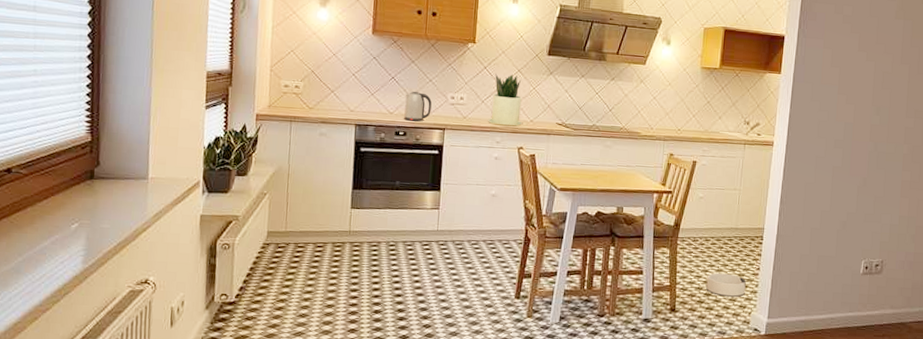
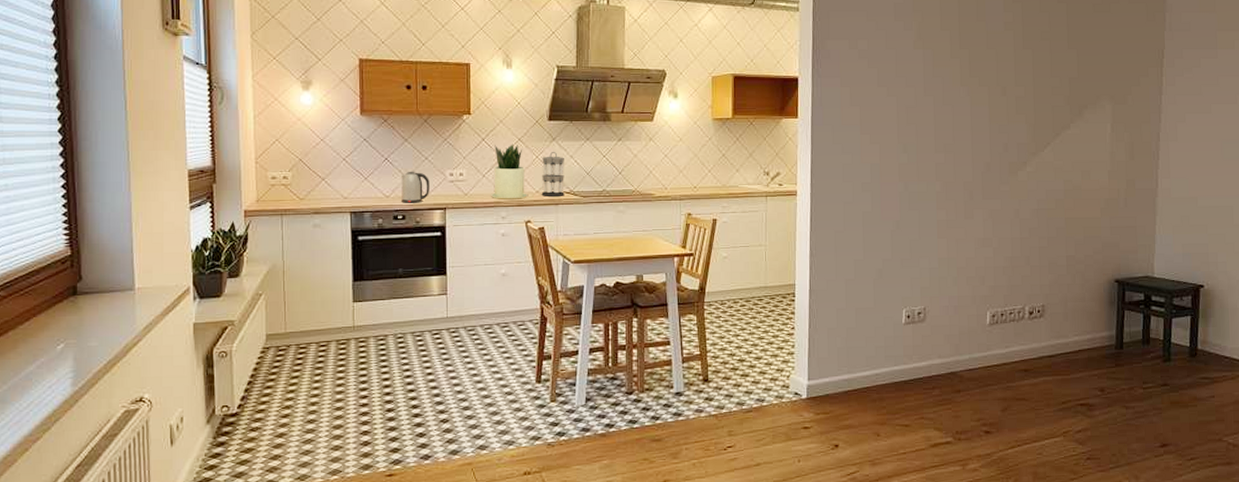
spice rack: none [535,84,559,127] -> present [541,151,565,196]
pet bowl: present [706,273,746,298] -> none [739,336,781,361]

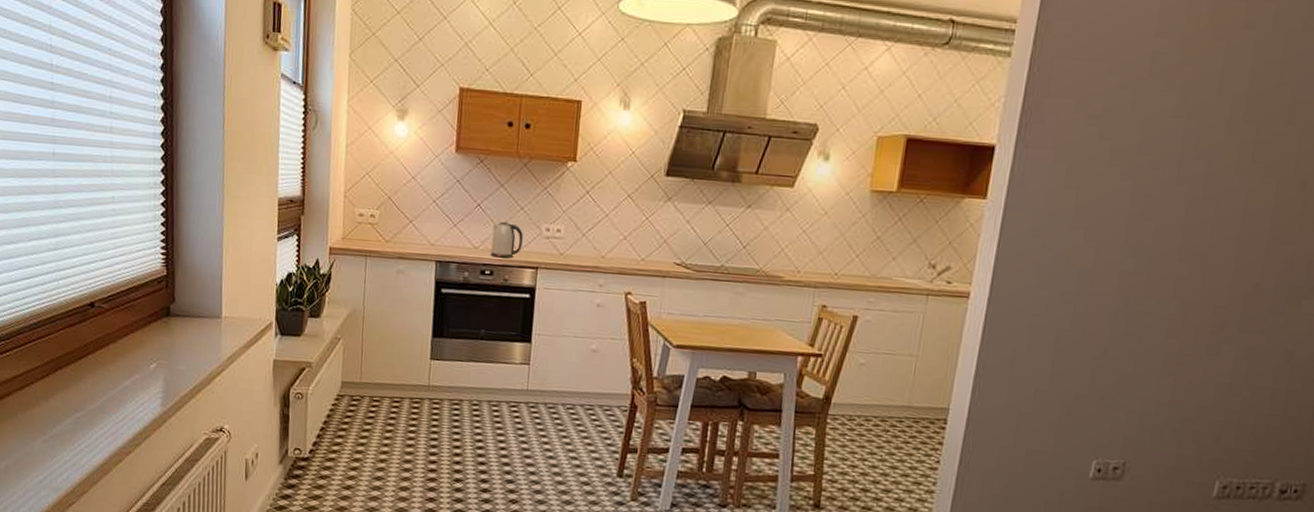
planter: present [490,144,527,201] -> none [588,200,632,268]
spice rack: present [541,151,565,196] -> none [647,213,679,268]

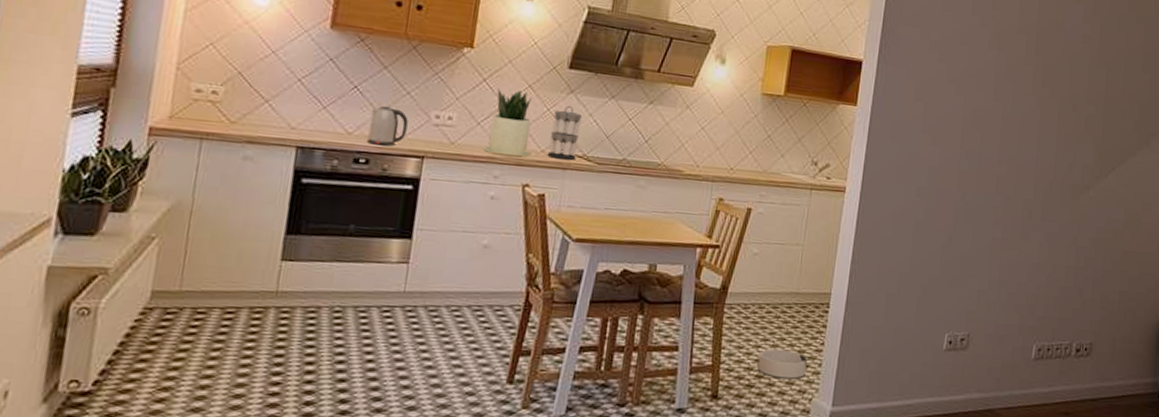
planter: none [588,200,632,268] -> present [483,89,533,159]
spice rack: none [647,213,679,268] -> present [547,105,582,160]
pet bowl: none [863,463,920,497] -> present [758,349,807,380]

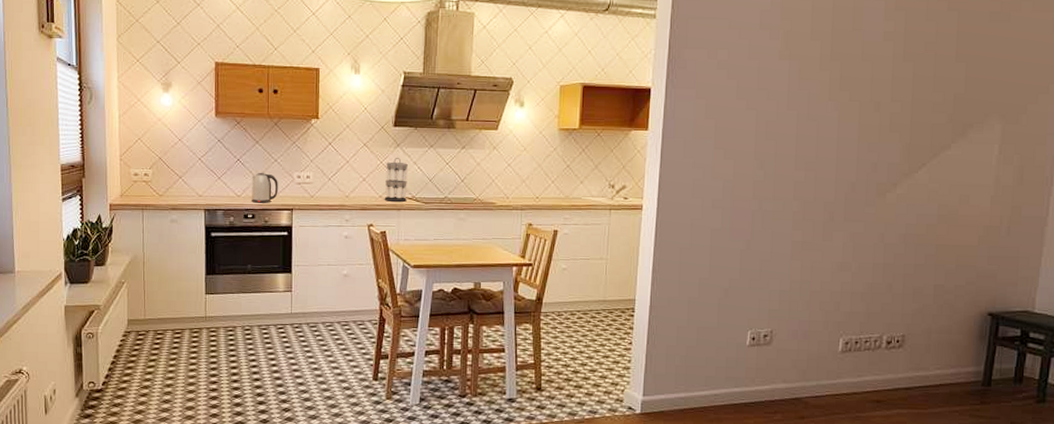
planter: present [483,89,533,159] -> none [335,149,371,204]
pet bowl: present [758,349,807,380] -> none [574,348,617,374]

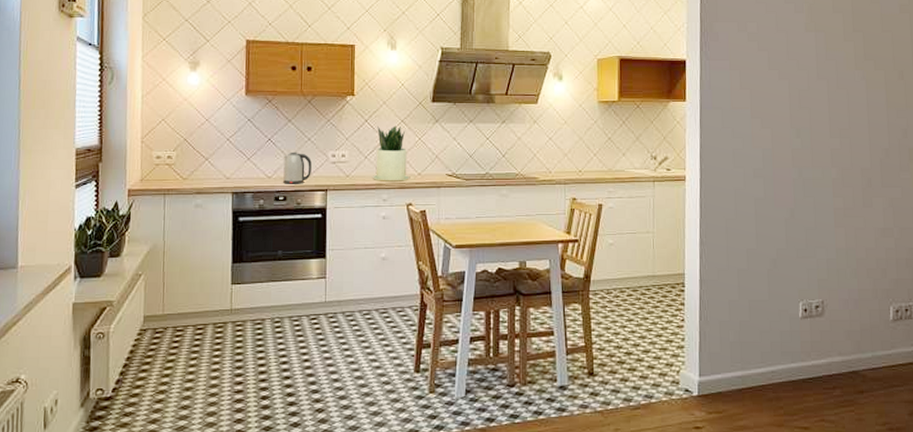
planter: none [335,149,371,204] -> present [372,125,409,183]
spice rack: present [384,157,408,202] -> none [423,133,447,179]

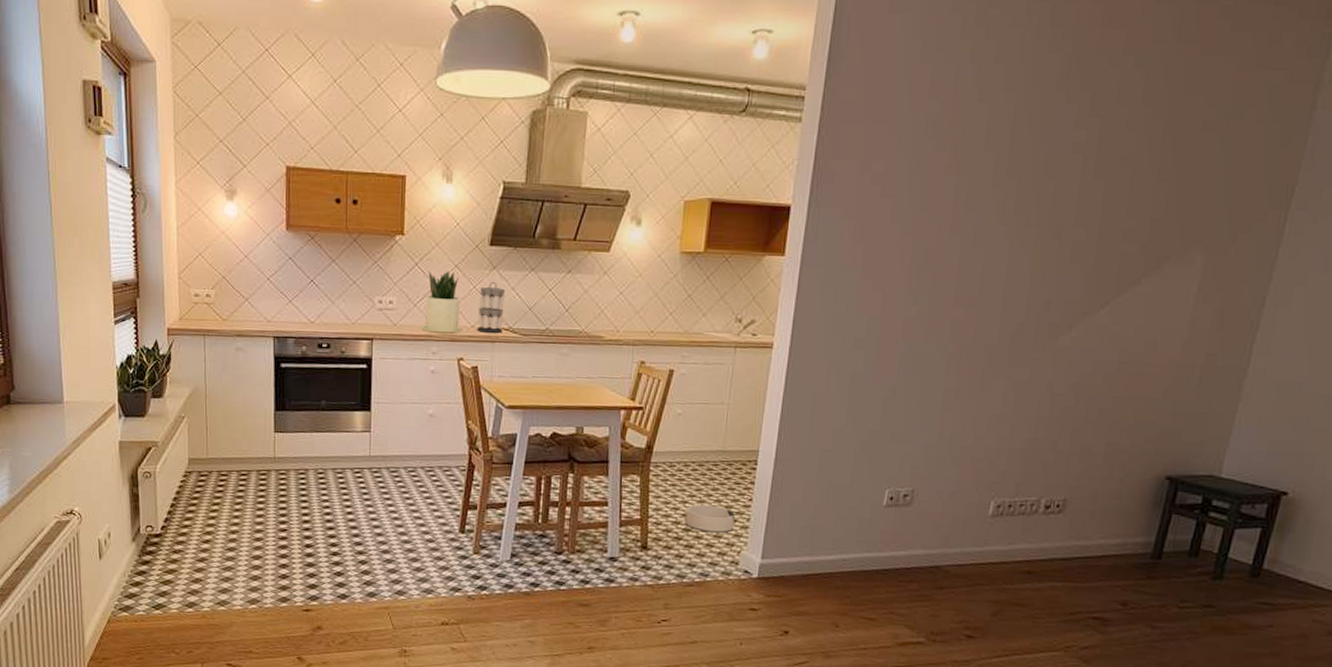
kettle: present [283,152,312,184] -> none [327,295,357,331]
spice rack: none [423,133,447,179] -> present [476,281,505,333]
pet bowl: none [626,328,671,355] -> present [685,504,735,534]

